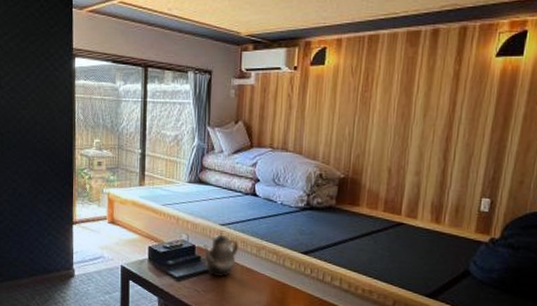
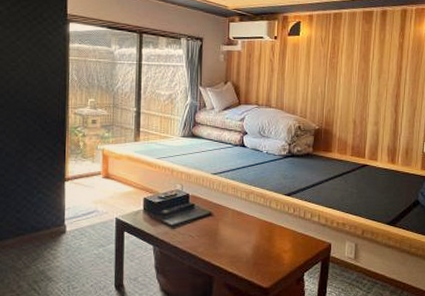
teapot: present [203,230,239,277] -> none [197,179,230,221]

